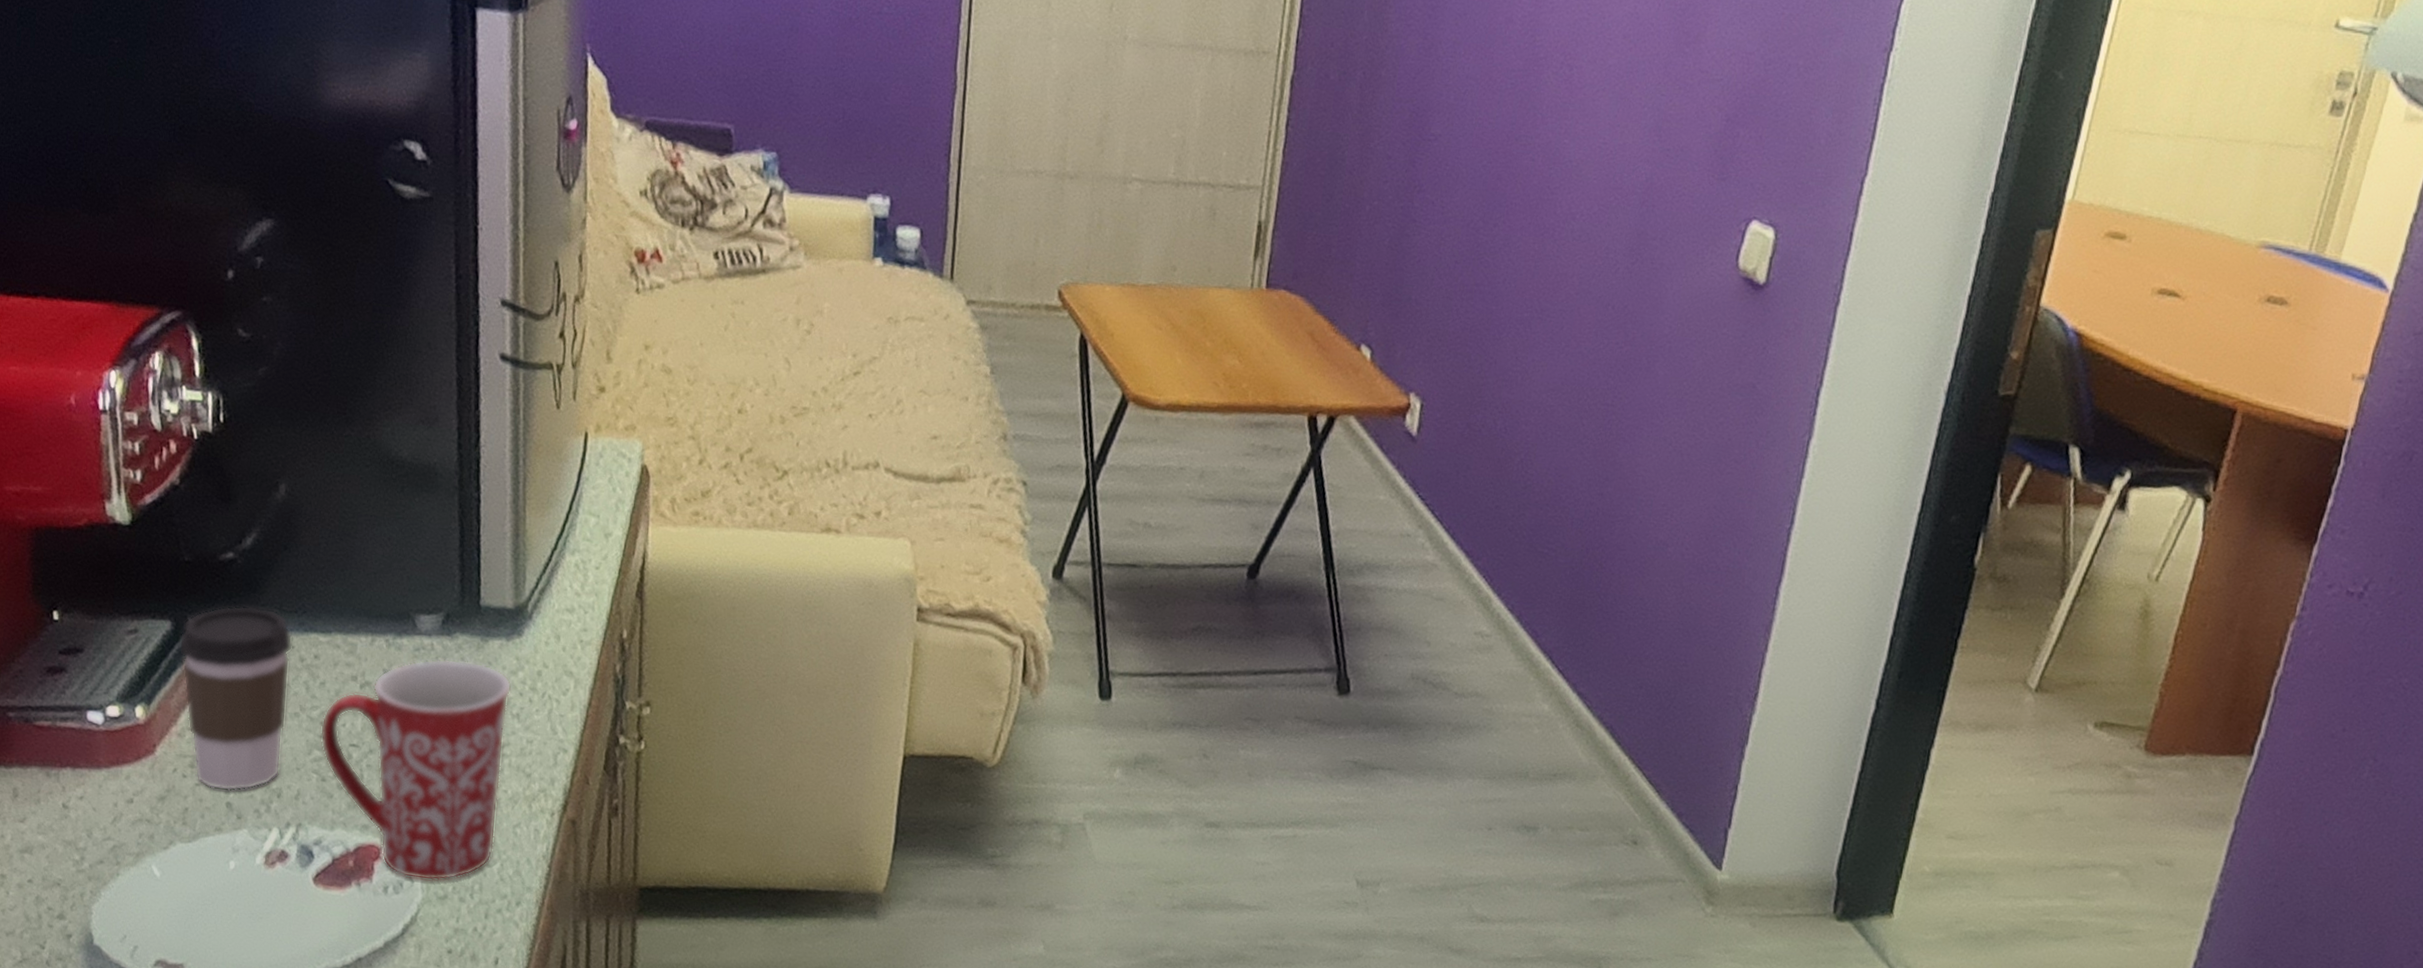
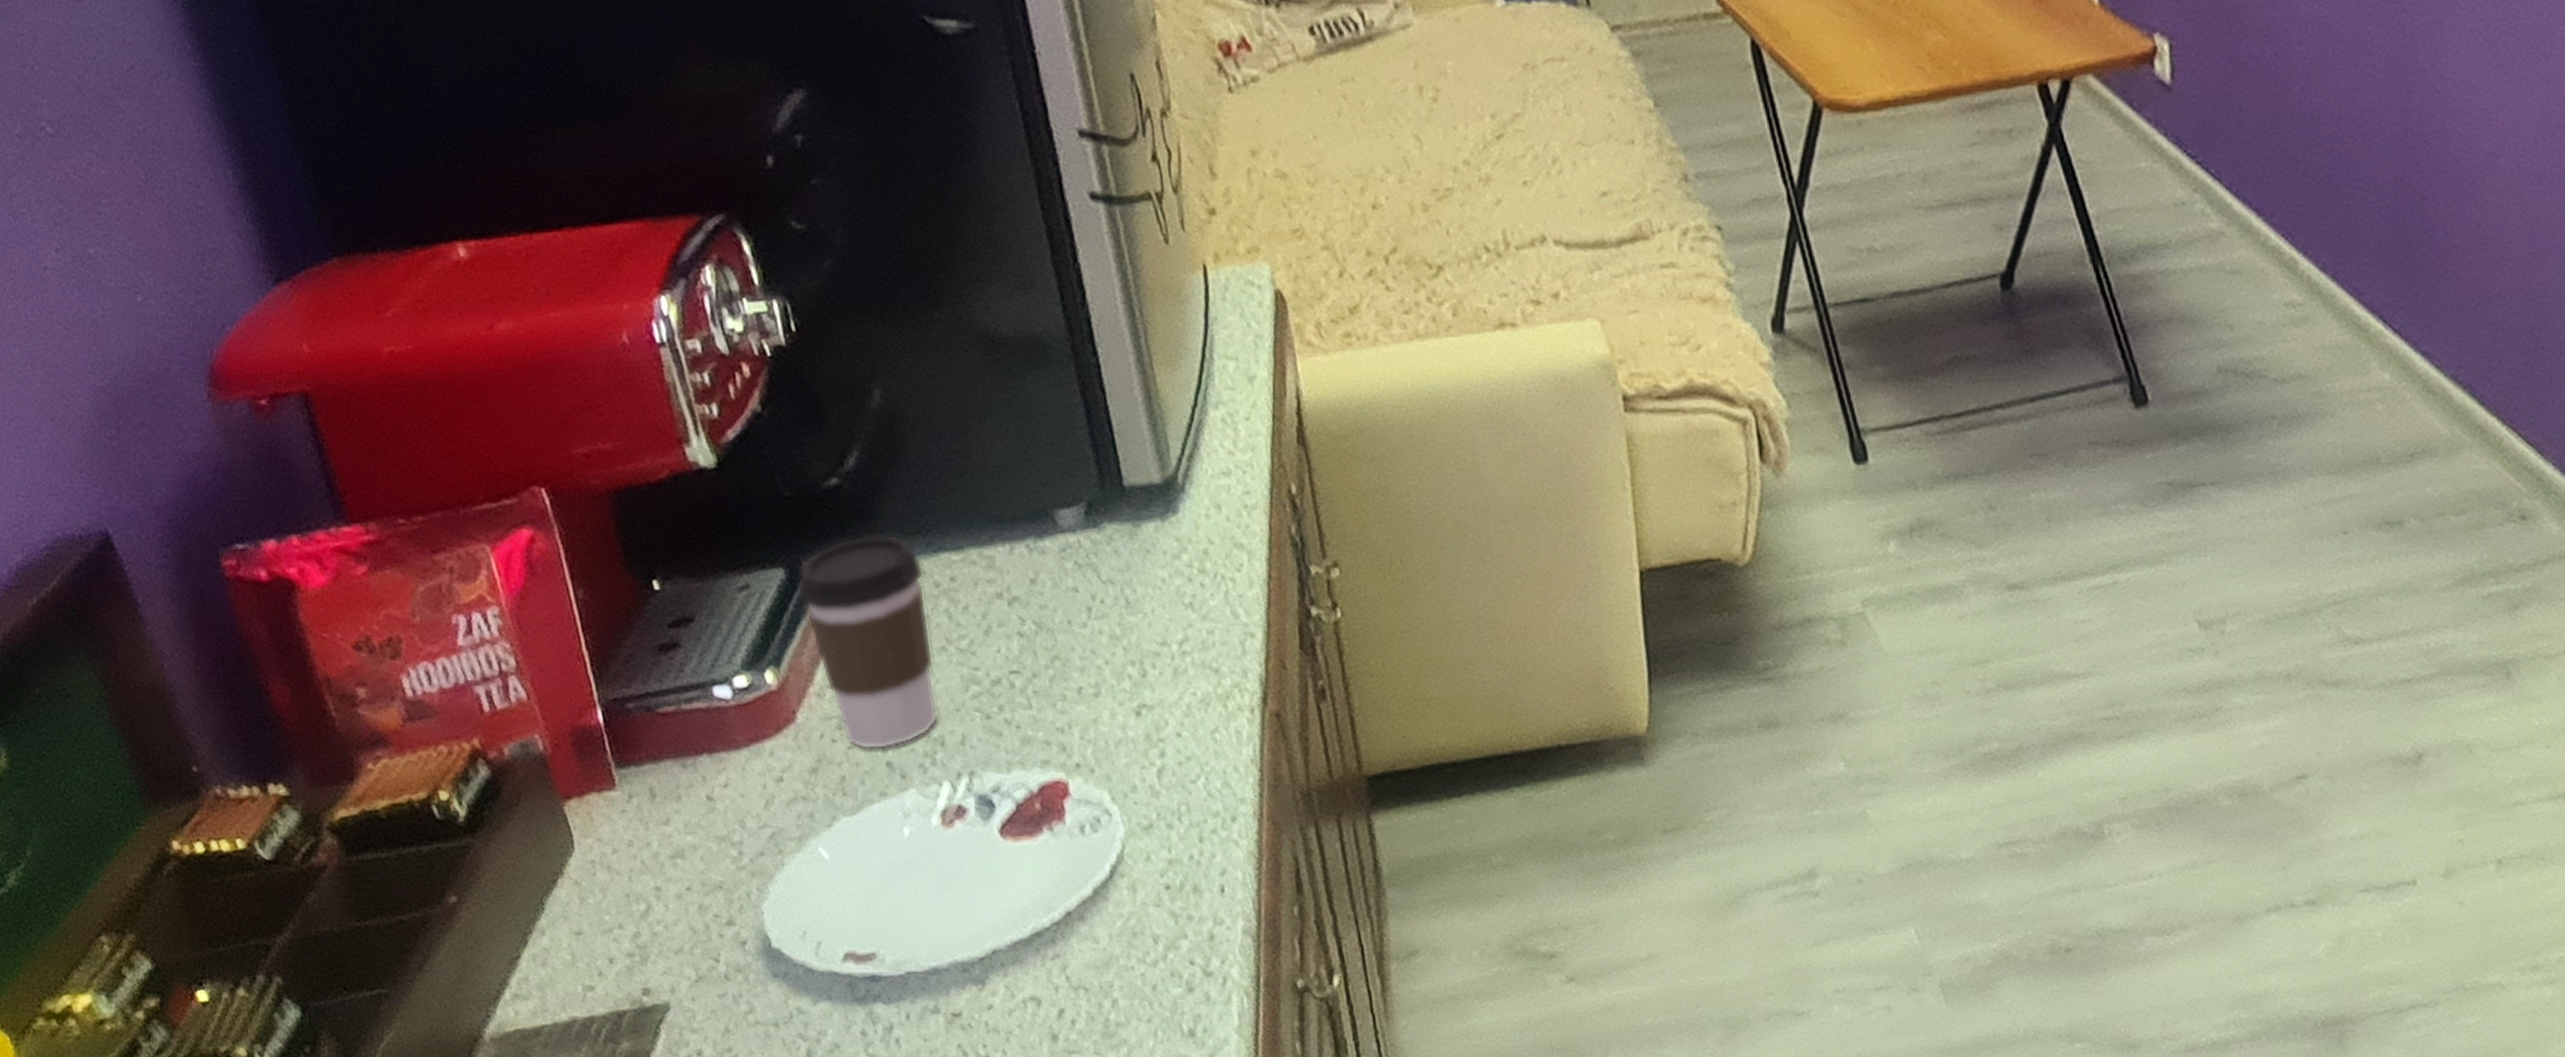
mug: present [320,658,512,881] -> none [972,552,1195,812]

